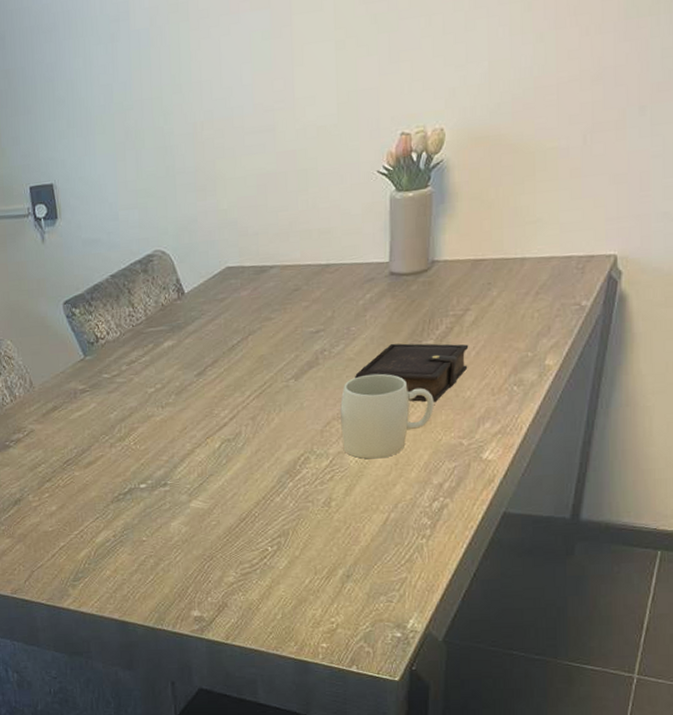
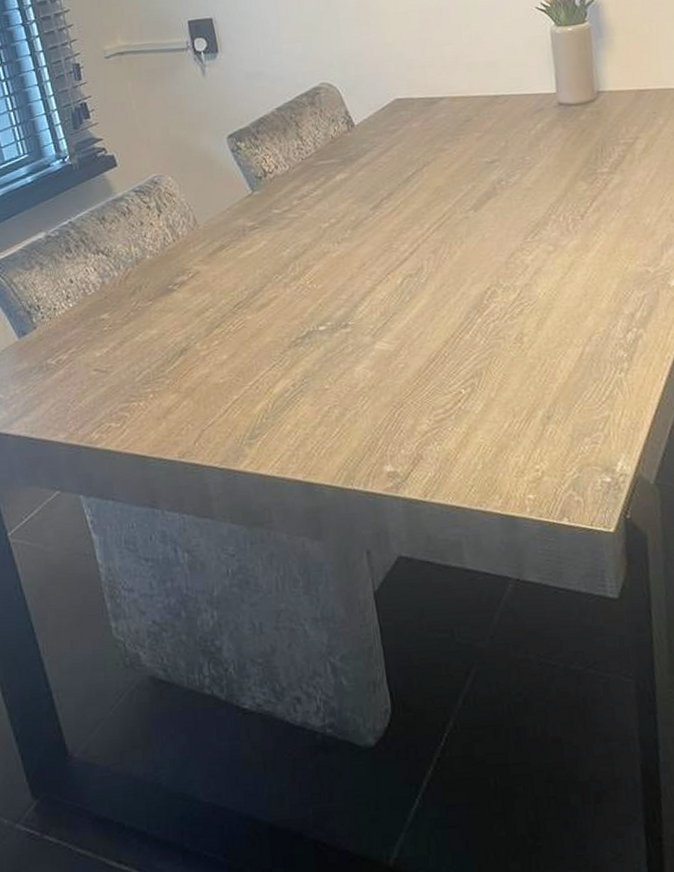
mug: present [339,373,434,459] -> none [522,202,617,291]
book: present [355,343,469,402] -> none [534,171,645,230]

